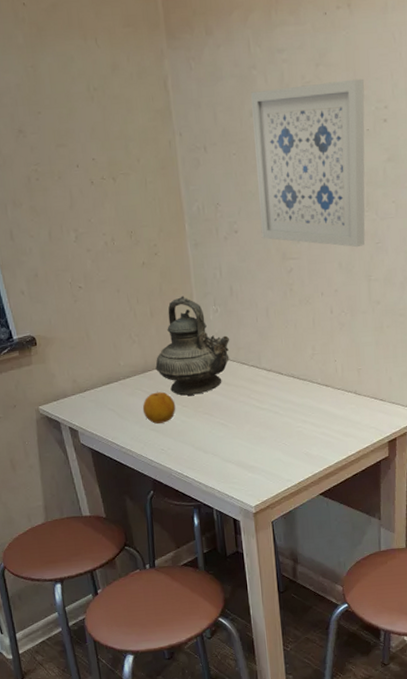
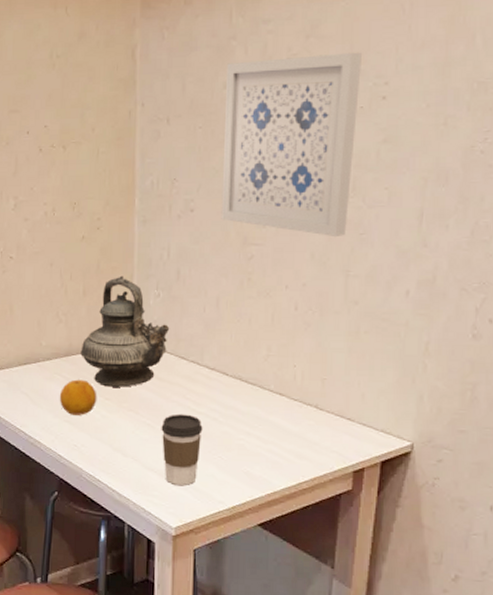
coffee cup: none [233,411,268,472] -> present [161,413,203,486]

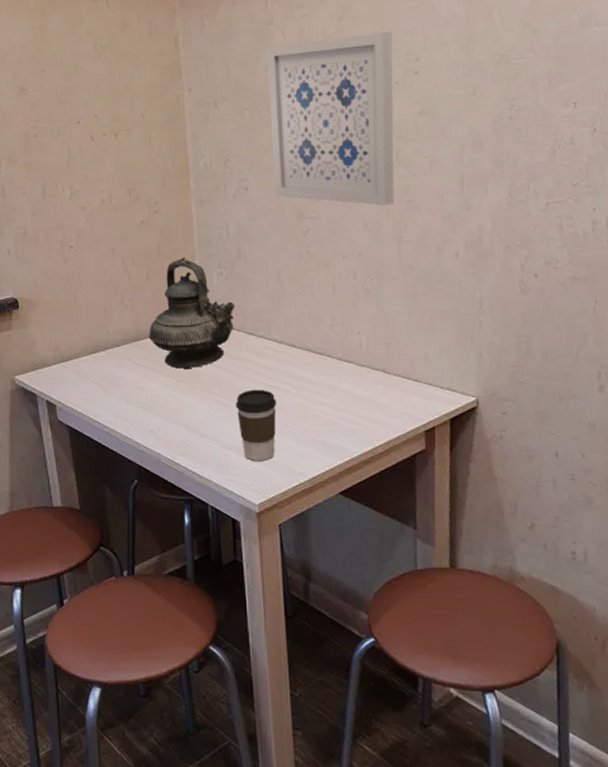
fruit: present [59,379,97,415] -> none [131,363,170,400]

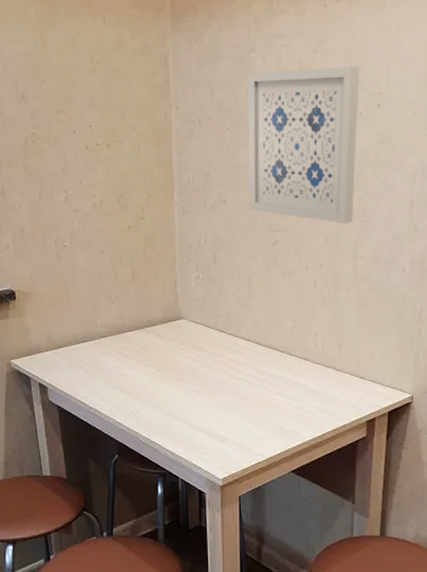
teapot: present [149,257,236,369] -> none [132,260,210,359]
coffee cup: present [235,389,277,462] -> none [206,380,242,443]

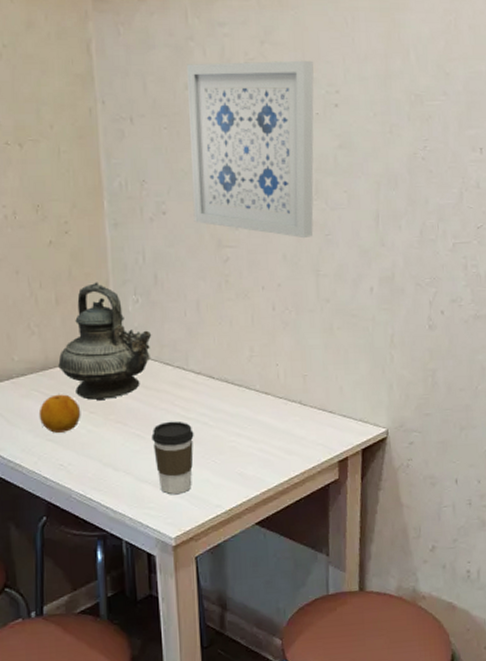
fruit: none [115,354,149,386] -> present [38,394,81,433]
teapot: none [132,260,210,359] -> present [58,282,152,400]
coffee cup: none [206,380,242,443] -> present [151,421,194,495]

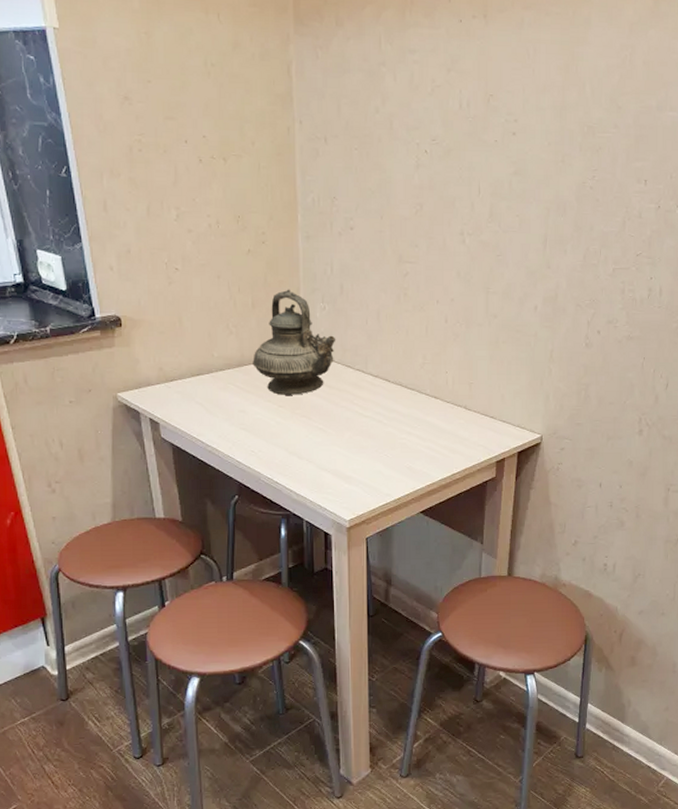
fruit: present [38,394,81,433] -> none [234,389,271,423]
coffee cup: present [151,421,194,495] -> none [332,418,370,483]
wall art: present [187,60,314,239] -> none [377,88,495,258]

